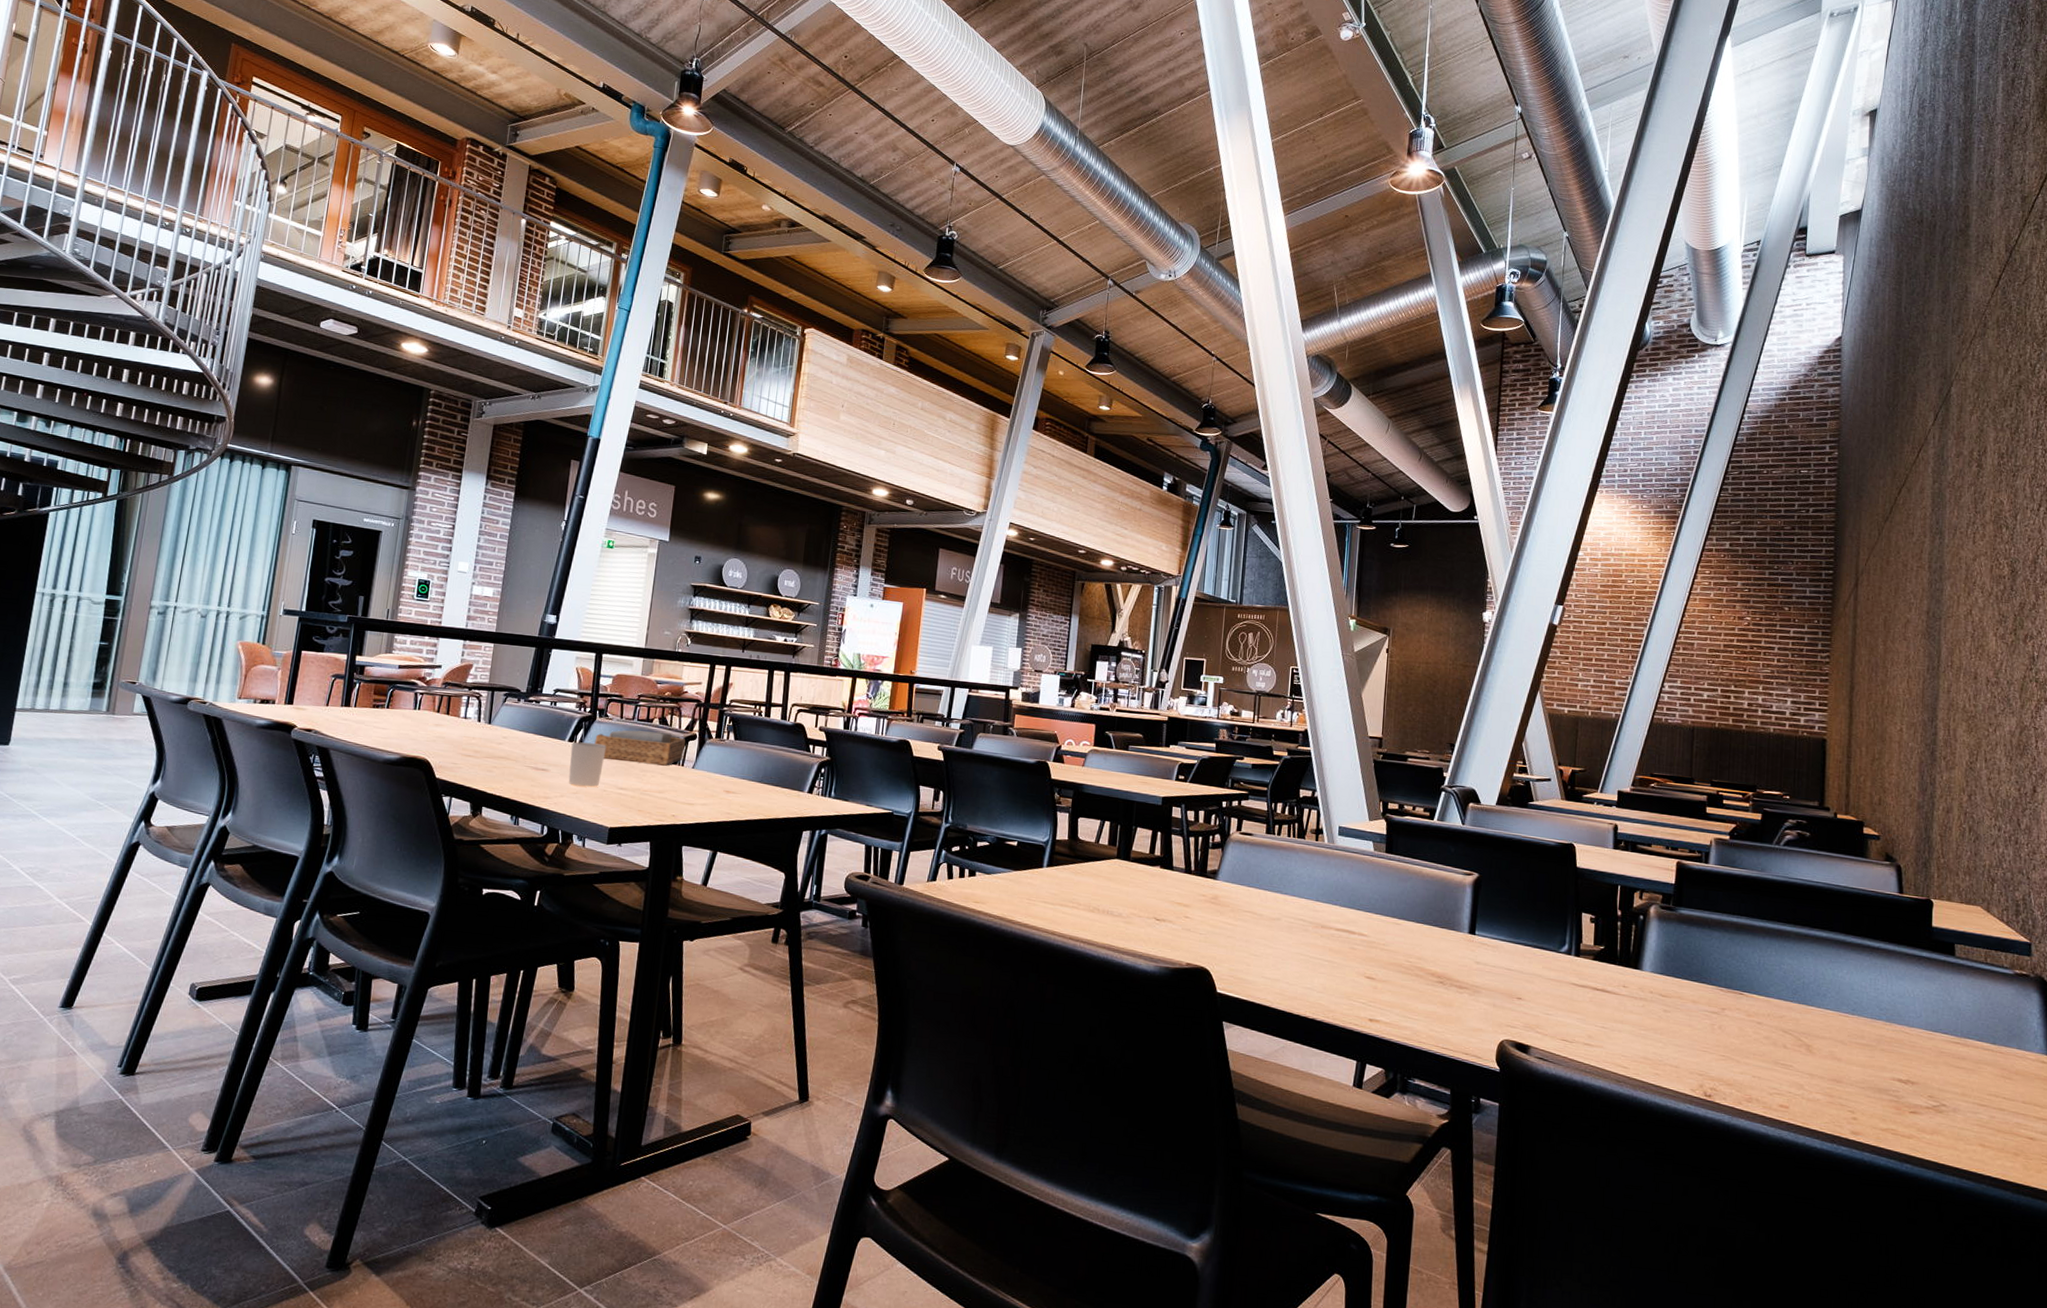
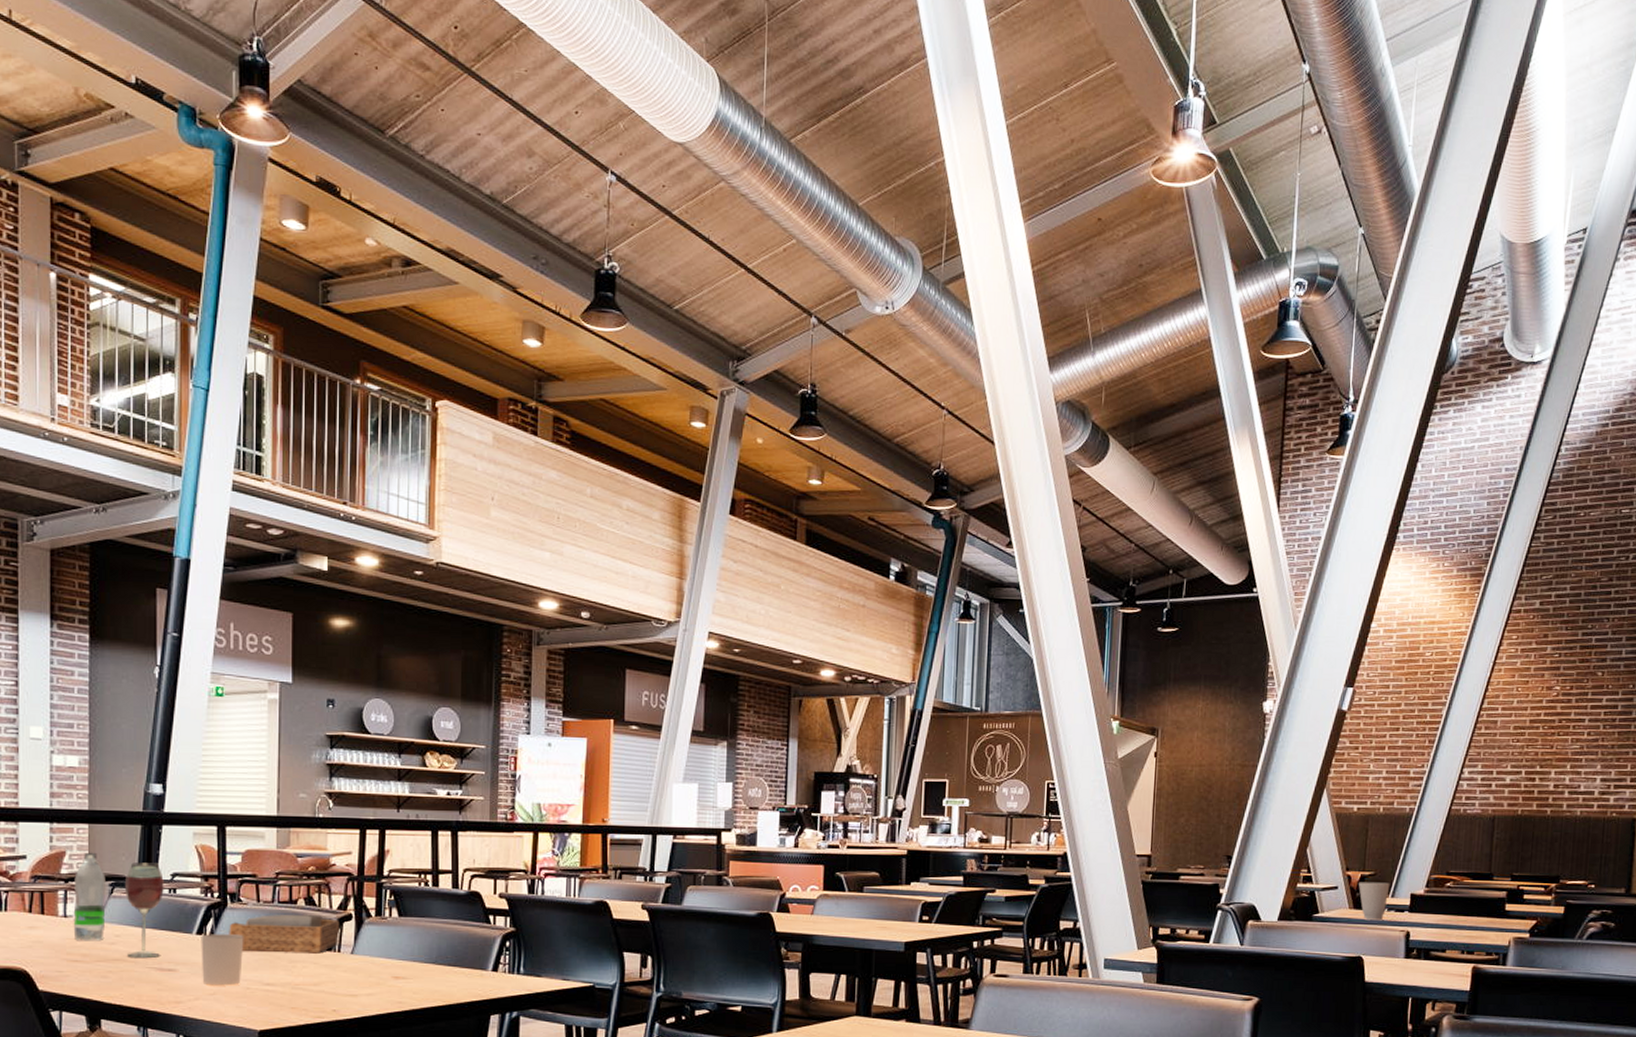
bottle: none [470,666,502,741] -> present [73,852,106,942]
wineglass: none [510,677,548,759] -> present [124,862,164,959]
cup: none [1570,776,1599,813] -> present [1359,882,1390,921]

